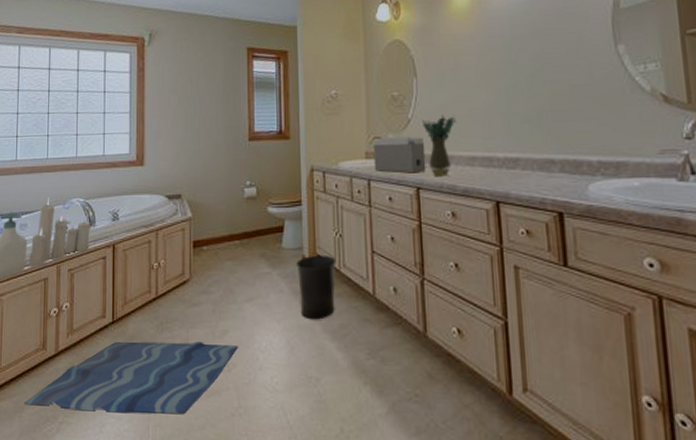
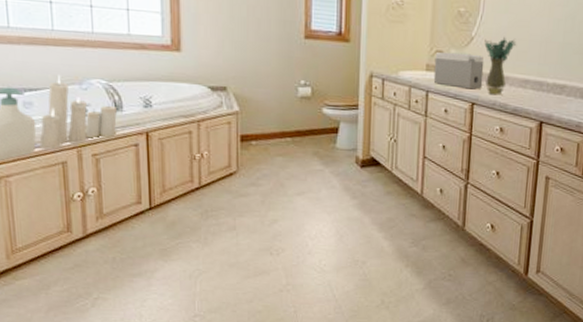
bath mat: present [24,341,238,415] -> none [50,227,287,291]
waste bin: present [296,254,337,320] -> none [349,156,389,213]

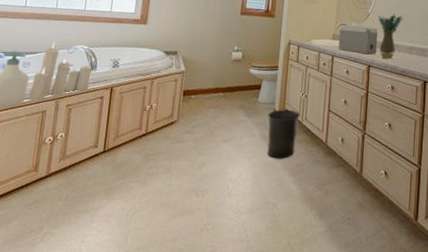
waste bin: none [349,156,389,213] -> present [267,109,300,159]

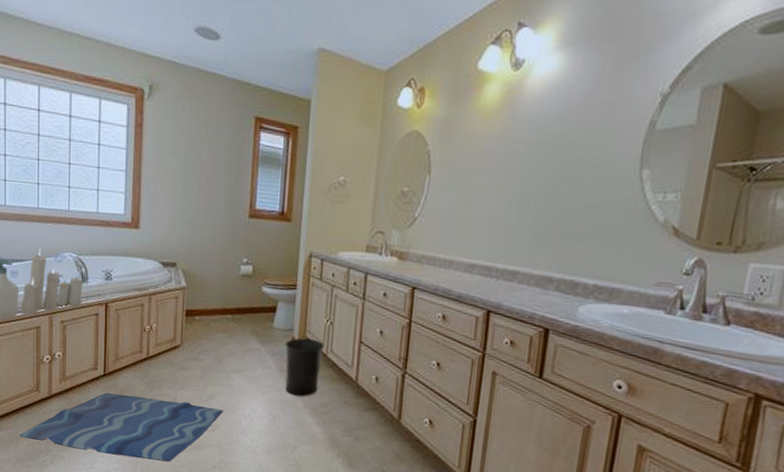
bath mat: none [11,168,212,229] -> present [19,393,223,462]
battery: present [338,25,378,55] -> none [373,232,428,273]
vase: present [378,13,404,60] -> none [428,217,464,280]

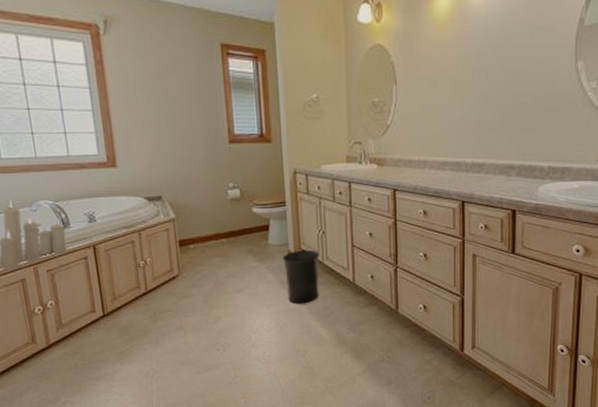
bath mat: present [19,393,223,462] -> none [22,327,231,392]

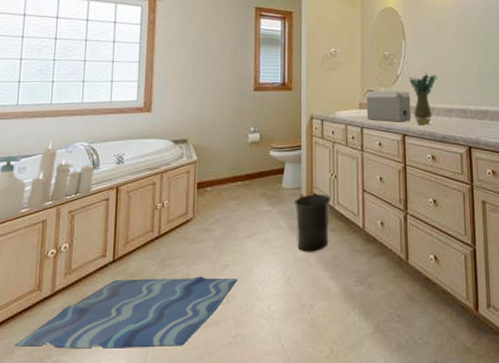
bath mat: none [22,327,231,392] -> present [15,276,237,349]
battery: none [353,142,403,177] -> present [366,90,411,122]
vase: none [400,121,432,180] -> present [409,72,438,126]

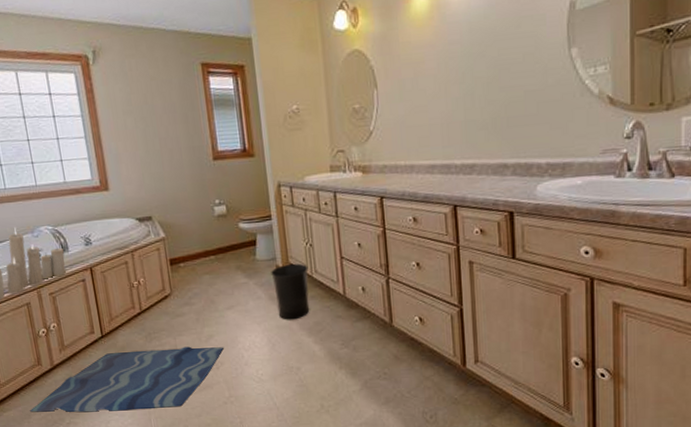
battery: present [366,90,411,122] -> none [337,147,389,184]
vase: present [409,72,438,126] -> none [384,125,417,186]

